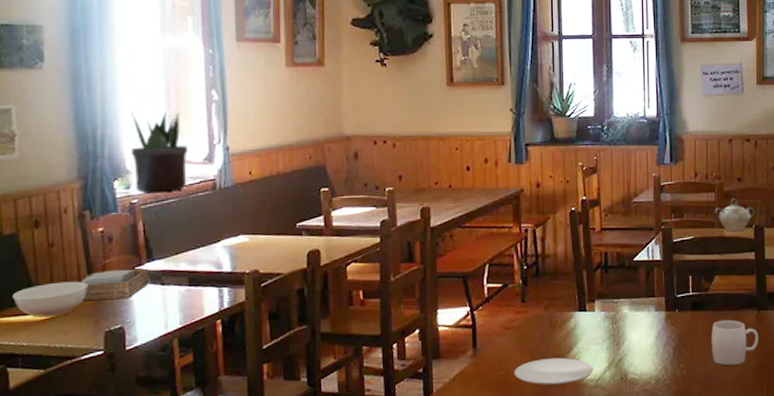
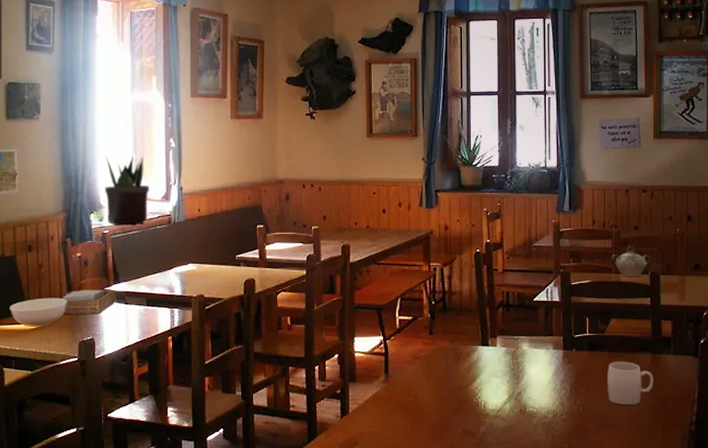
plate: present [514,357,593,385] -> none [421,387,494,412]

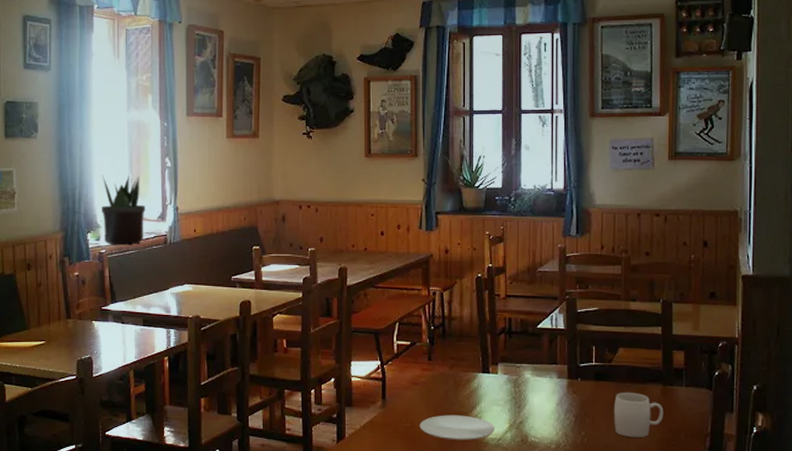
bowl: present [10,297,68,328] -> none [10,316,66,346]
napkin holder: present [62,289,115,315] -> none [60,308,112,334]
plate: none [421,387,494,412] -> present [419,415,495,441]
sugar bowl: present [611,246,651,278] -> none [620,273,663,306]

